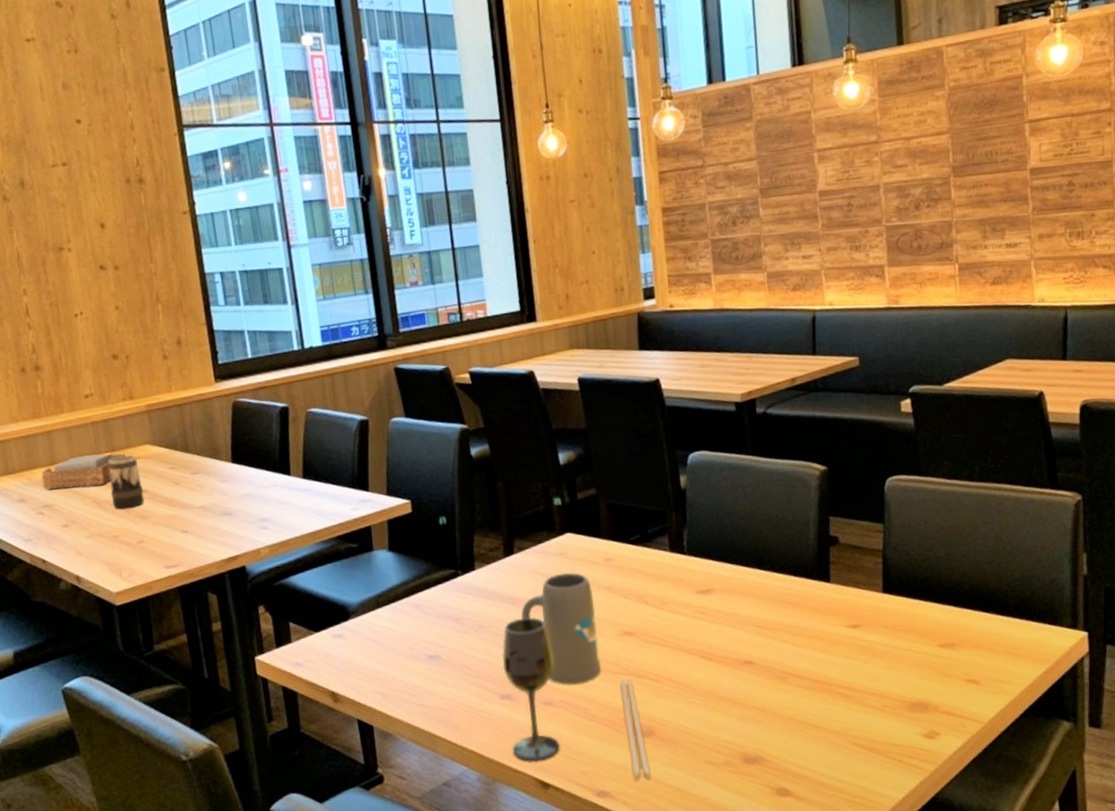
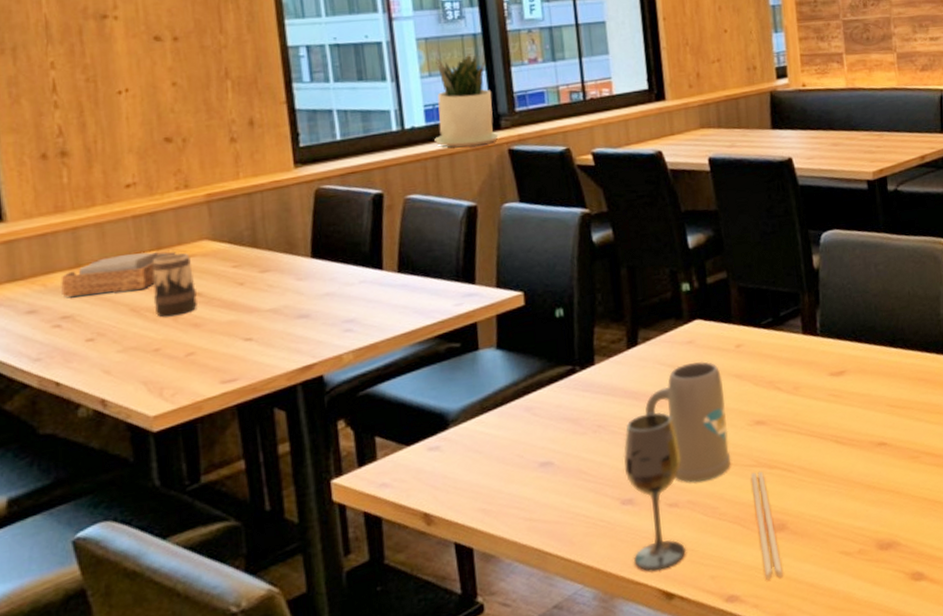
planter: none [329,278,387,366] -> present [434,54,500,148]

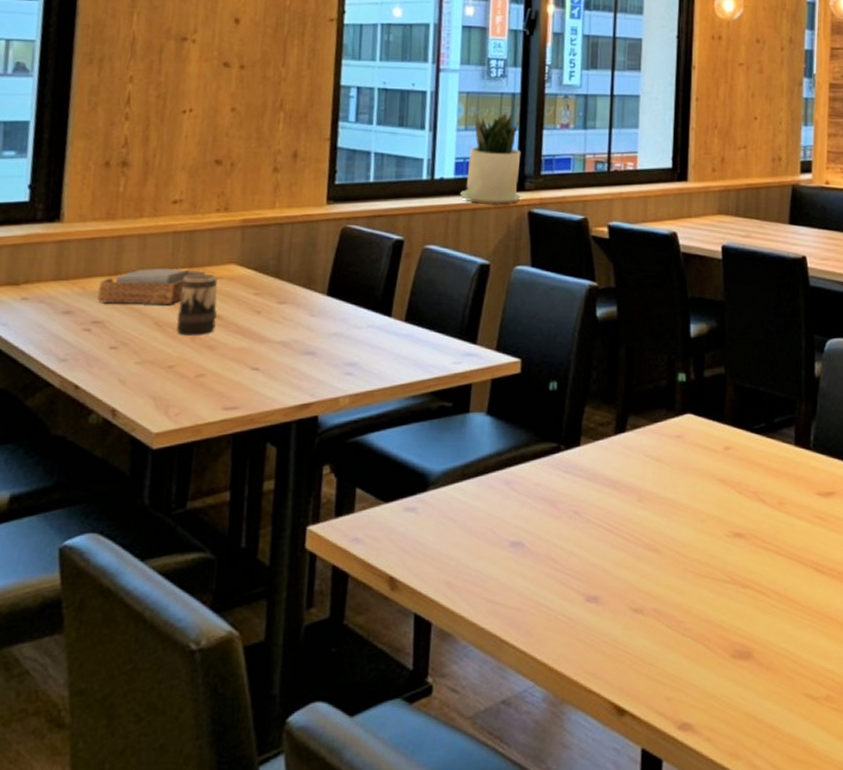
wine glass: present [623,412,687,571] -> none [590,506,653,681]
beer mug: present [645,361,731,482] -> none [623,458,707,589]
chopsticks: present [750,471,783,581] -> none [721,588,742,713]

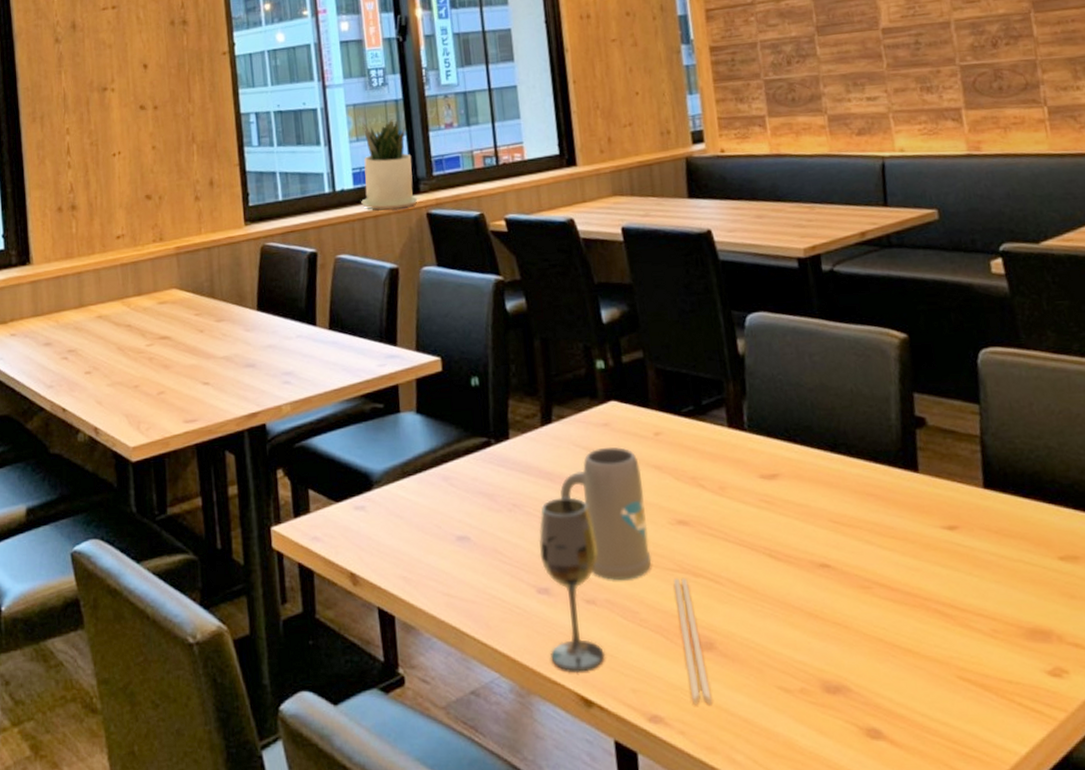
napkin holder: present [97,267,205,305] -> none [68,297,152,333]
beer mug: present [176,270,217,335] -> none [134,298,167,357]
wine glass: none [590,506,653,681] -> present [538,497,606,672]
beer mug: none [623,458,707,589] -> present [560,446,652,580]
chopsticks: none [721,588,742,713] -> present [673,578,712,706]

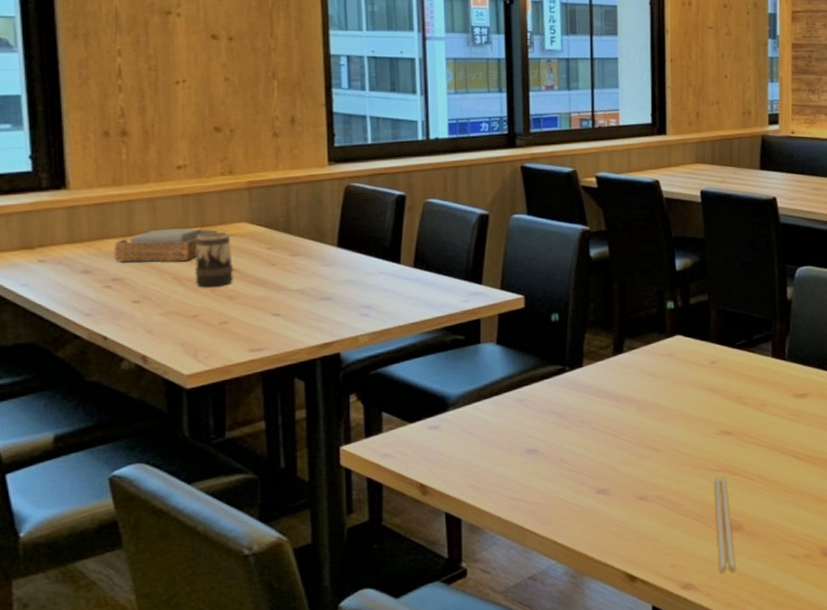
napkin holder: none [68,297,152,333] -> present [114,228,217,262]
beer mug: none [134,298,167,357] -> present [194,229,233,288]
planter: present [361,119,419,210] -> none [455,76,514,160]
wine glass: present [538,497,606,672] -> none [601,414,652,555]
beer mug: present [560,446,652,580] -> none [624,373,698,480]

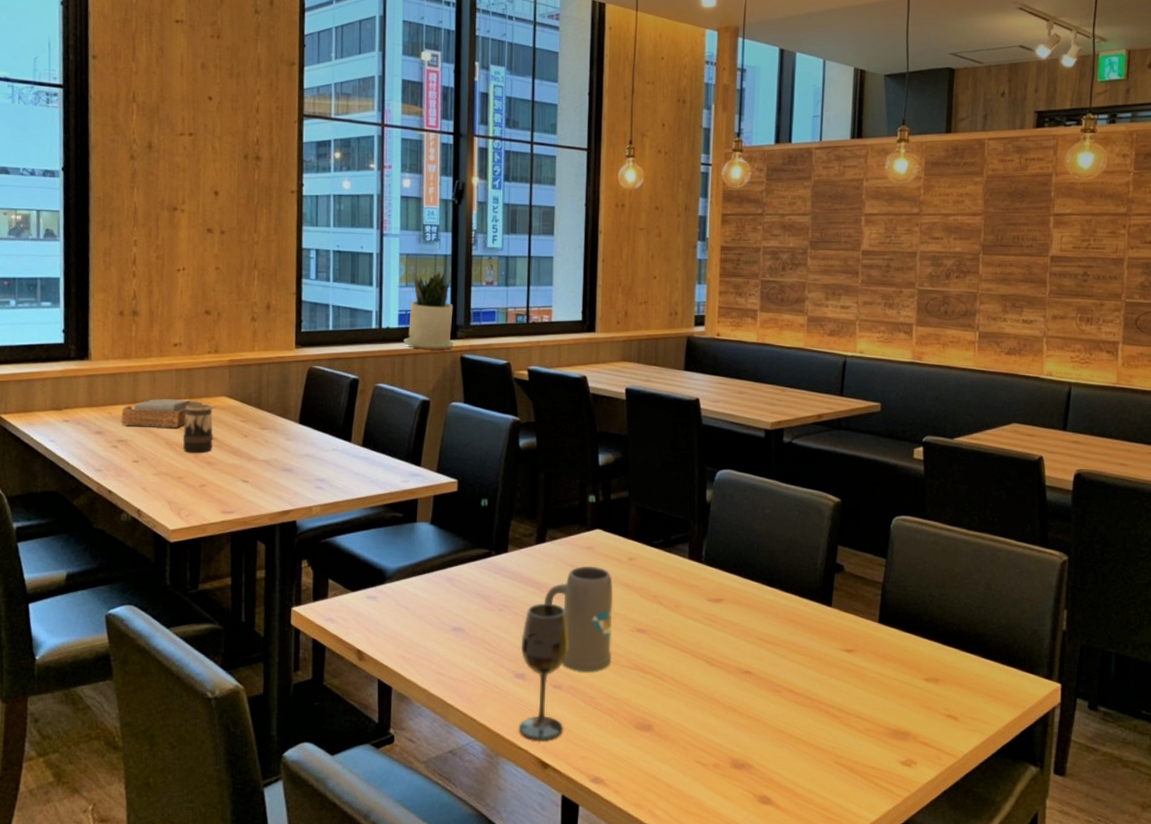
planter: none [455,76,514,160] -> present [404,271,455,350]
wine glass: none [601,414,652,555] -> present [519,603,569,741]
beer mug: none [624,373,698,480] -> present [544,566,614,671]
chopsticks: present [714,476,735,574] -> none [626,673,644,772]

